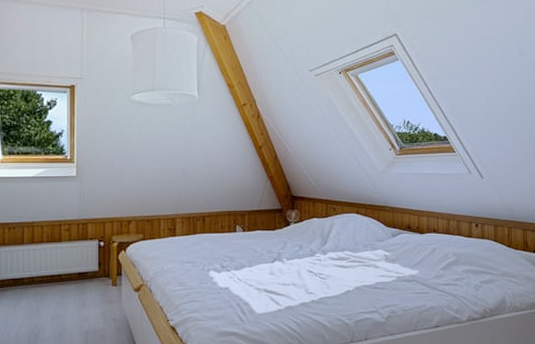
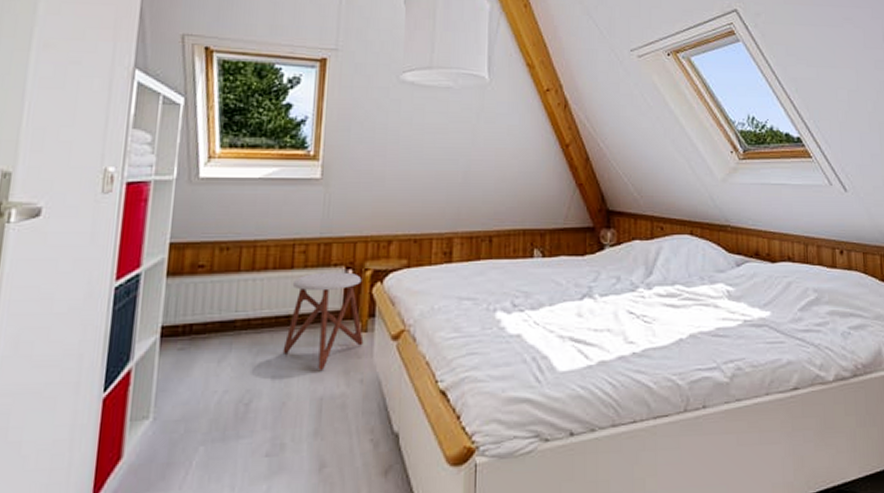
stool: none [58,244,114,312] -> present [282,272,364,370]

